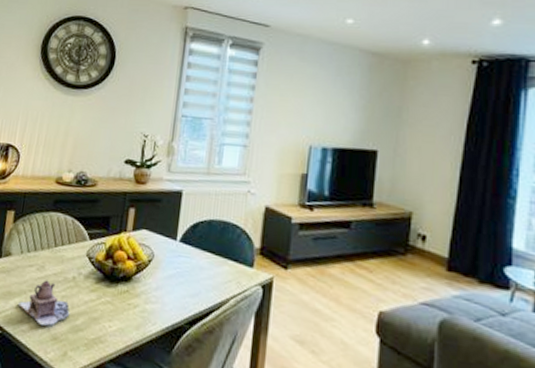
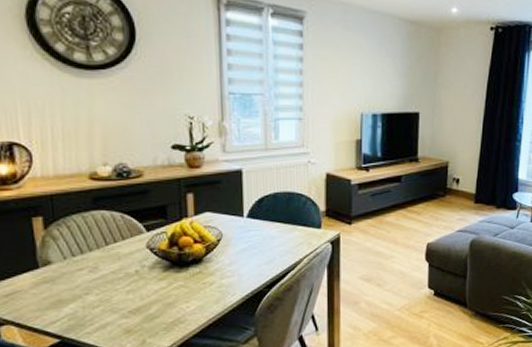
teapot: present [18,280,70,326] -> none [75,279,140,323]

